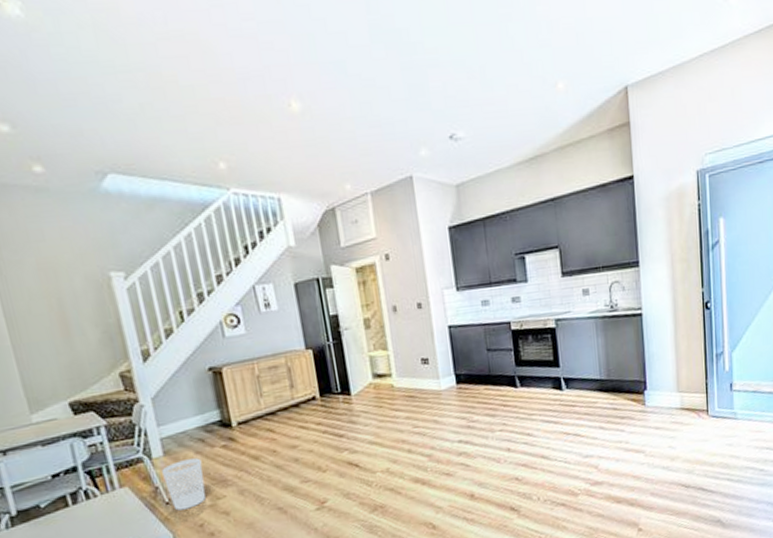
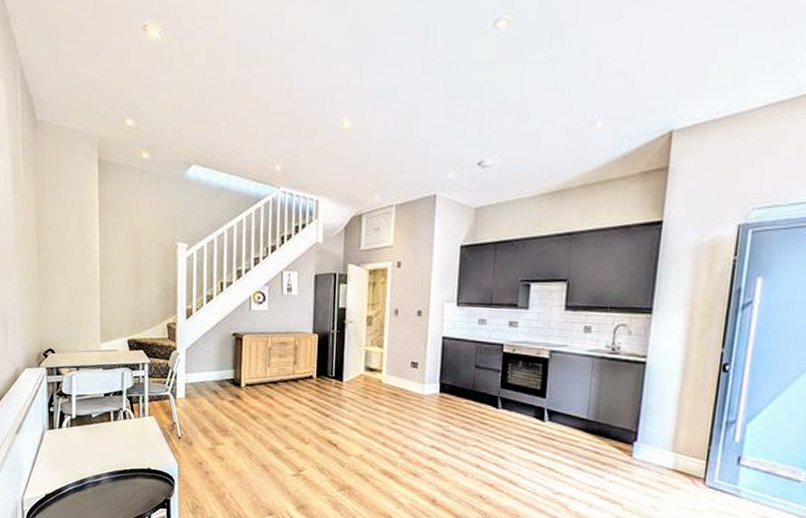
wastebasket: present [162,458,206,511] -> none [181,405,212,447]

